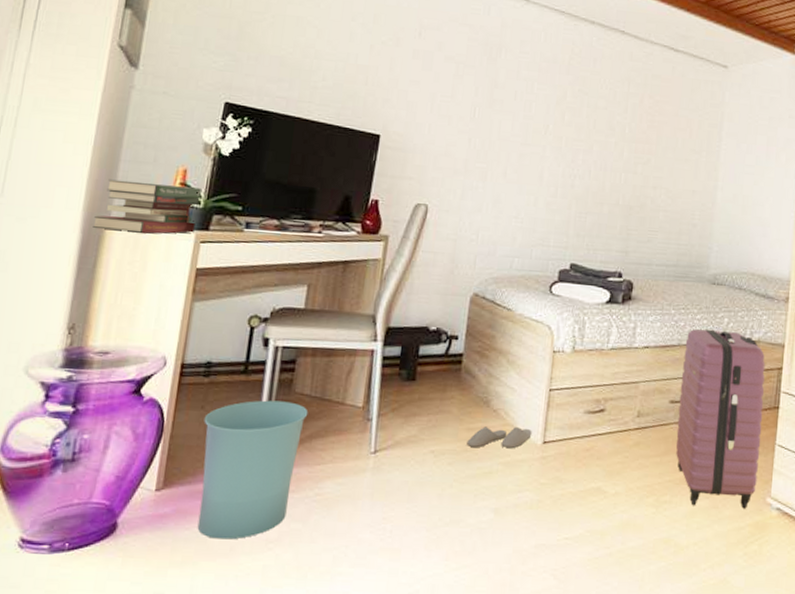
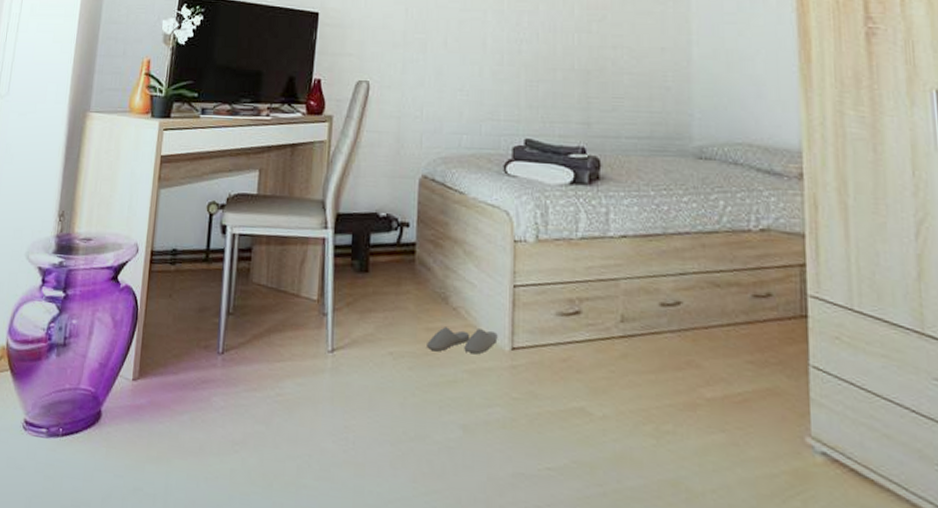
books: present [93,179,201,234] -> none [77,73,163,123]
waste bin: present [197,400,309,540] -> none [169,290,266,438]
suitcase: present [676,329,766,509] -> none [671,214,789,450]

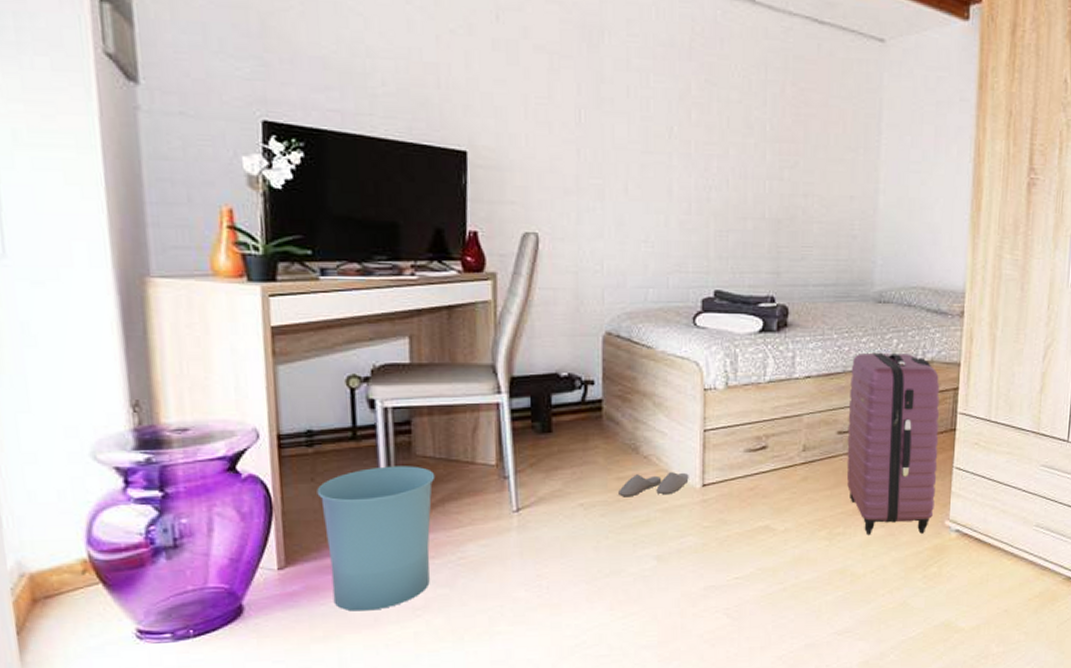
waste bin: none [169,290,266,438] -> present [317,466,436,612]
suitcase: none [671,214,789,450] -> present [846,352,940,536]

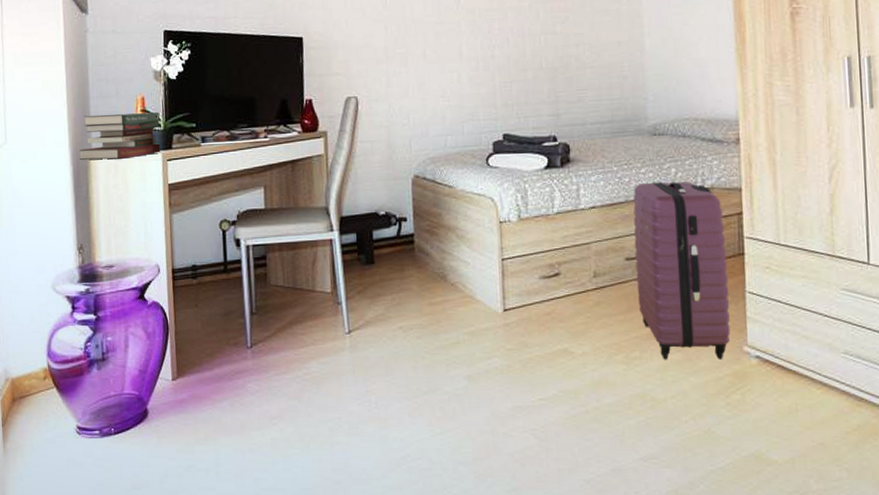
books: none [130,227,259,290] -> present [79,112,160,161]
waste bin: present [317,466,436,612] -> none [199,293,285,418]
slippers: present [618,472,689,497] -> none [431,298,492,321]

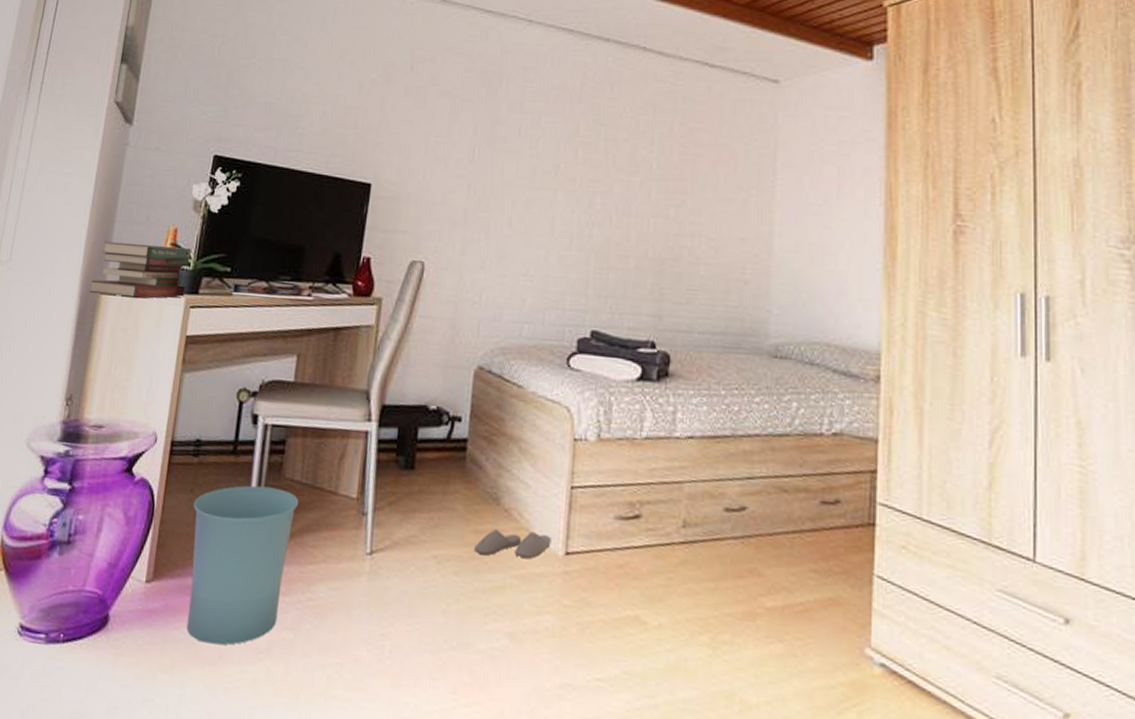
waste bin: none [199,293,285,418] -> present [186,485,299,645]
slippers: none [431,298,492,321] -> present [474,529,551,559]
suitcase: present [633,181,730,360] -> none [735,415,854,661]

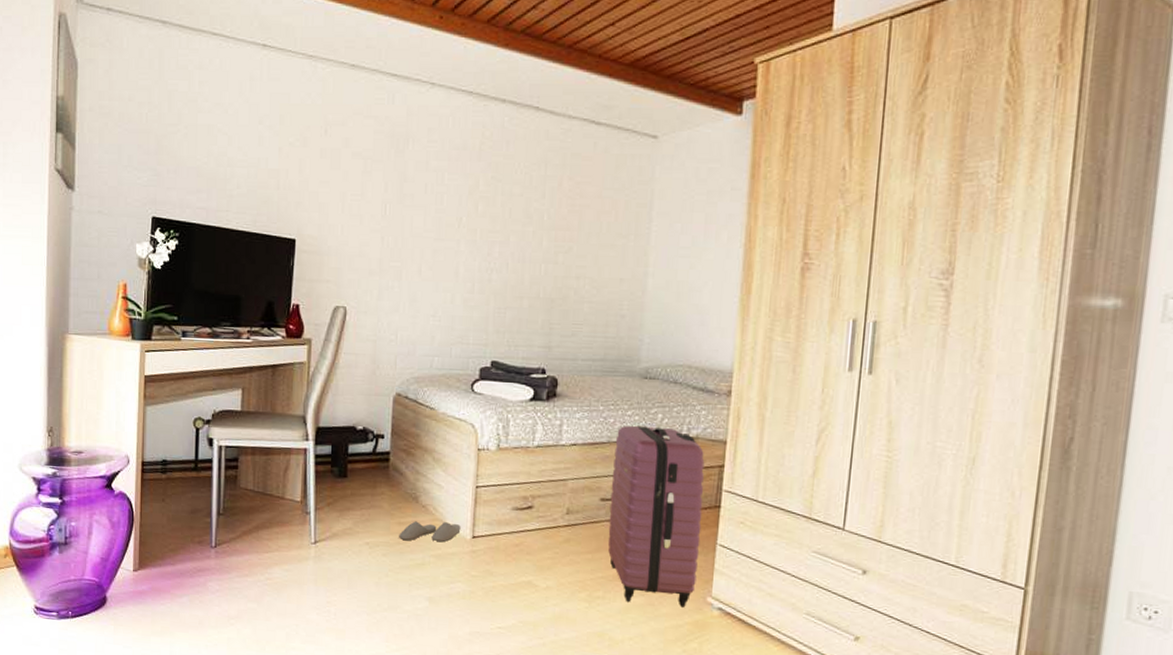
books: present [90,241,191,299] -> none [56,296,141,345]
waste bin: present [186,485,299,645] -> none [166,494,253,615]
suitcase: none [735,415,854,661] -> present [608,425,705,607]

